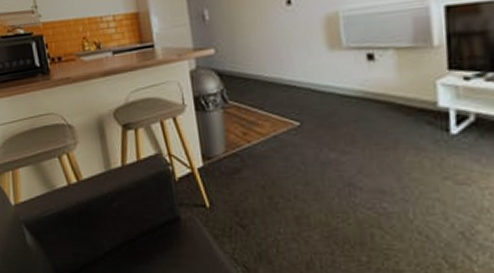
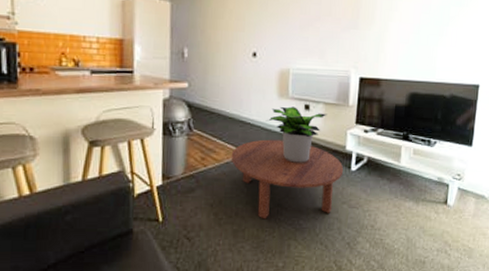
coffee table: none [278,102,439,203] -> present [231,139,344,219]
potted plant: none [315,58,402,130] -> present [265,106,327,163]

